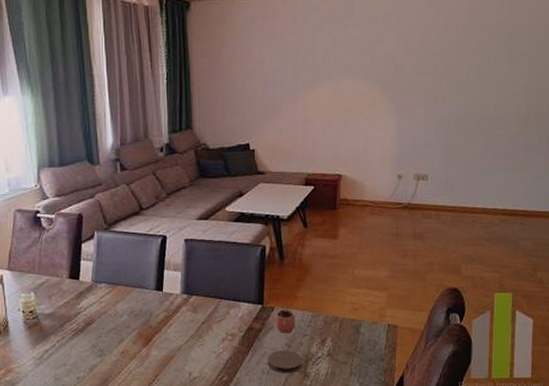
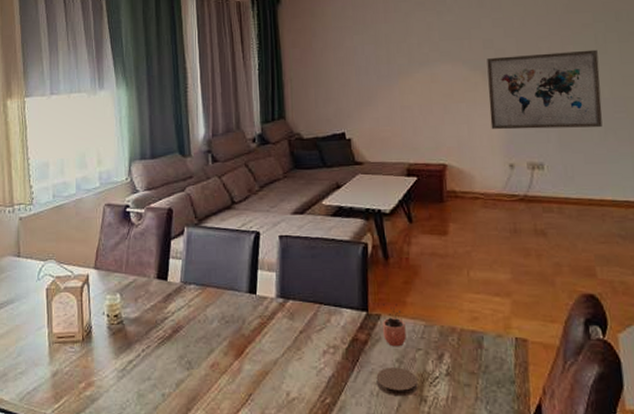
wall art: none [385,68,488,143] -> present [487,49,603,130]

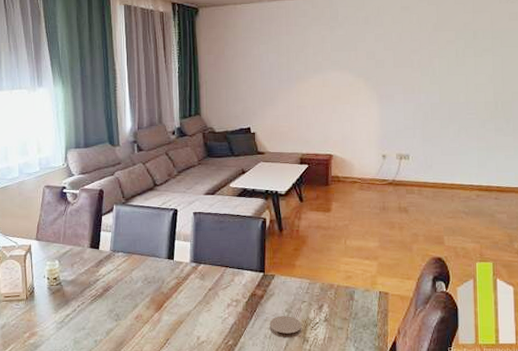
cocoa: present [383,304,406,347] -> none [276,266,294,300]
wall art: present [487,49,603,130] -> none [369,62,458,127]

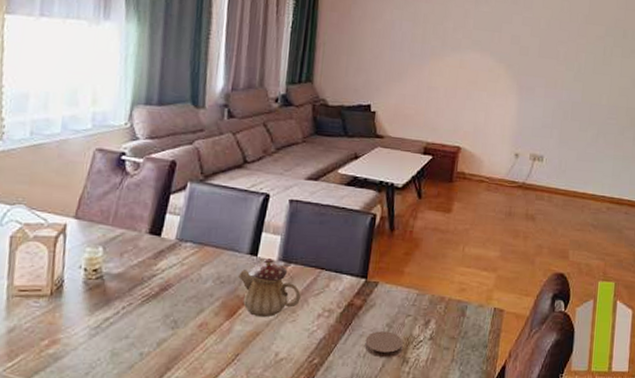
teapot: none [161,260,212,309] -> present [238,257,301,318]

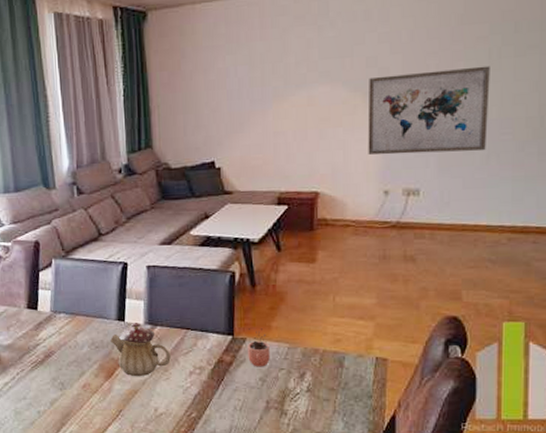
coaster: present [365,331,403,358] -> none [240,385,279,411]
cocoa: none [378,272,400,313] -> present [248,328,270,367]
wall art: none [505,53,604,131] -> present [368,65,490,155]

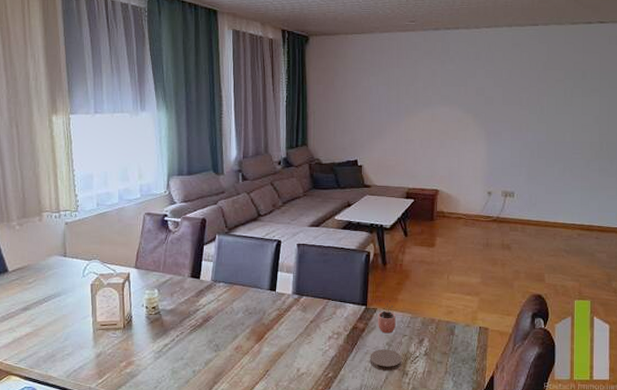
teapot: present [110,322,171,377] -> none [262,292,313,341]
coaster: none [240,385,279,411] -> present [370,349,402,371]
wall art: present [368,65,490,155] -> none [476,101,565,166]

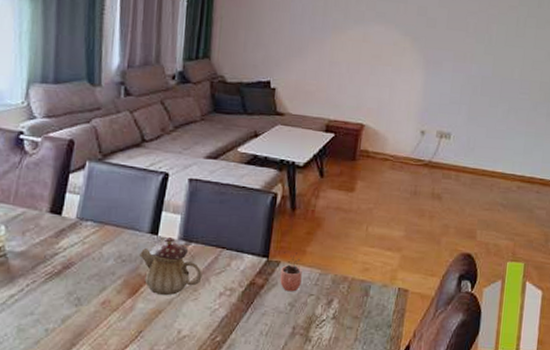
teapot: none [262,292,313,341] -> present [139,236,202,296]
coaster: present [370,349,402,371] -> none [267,310,306,337]

